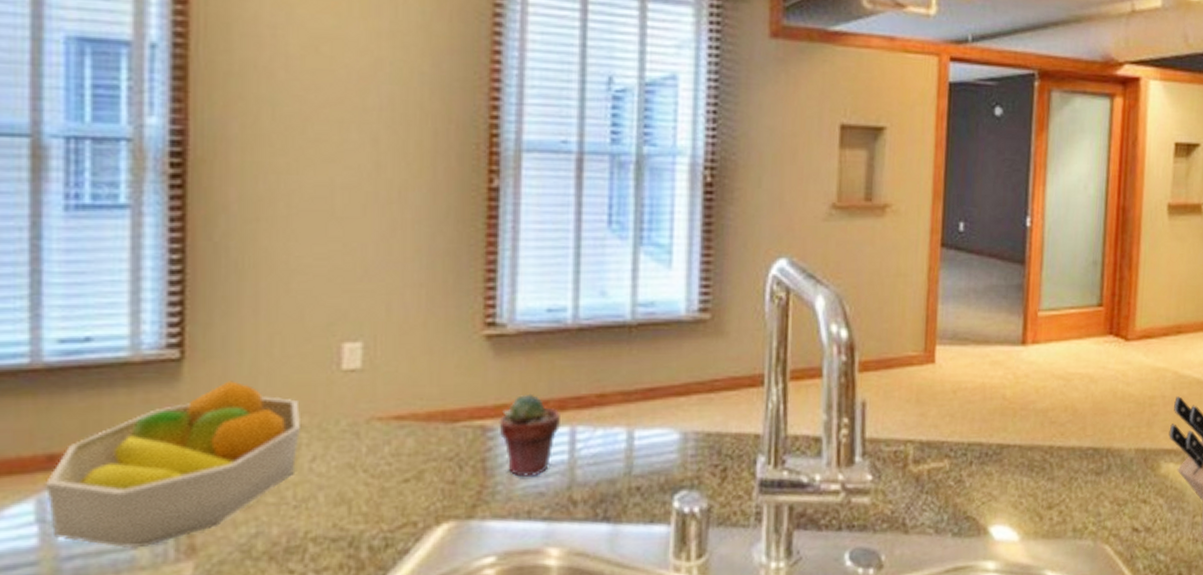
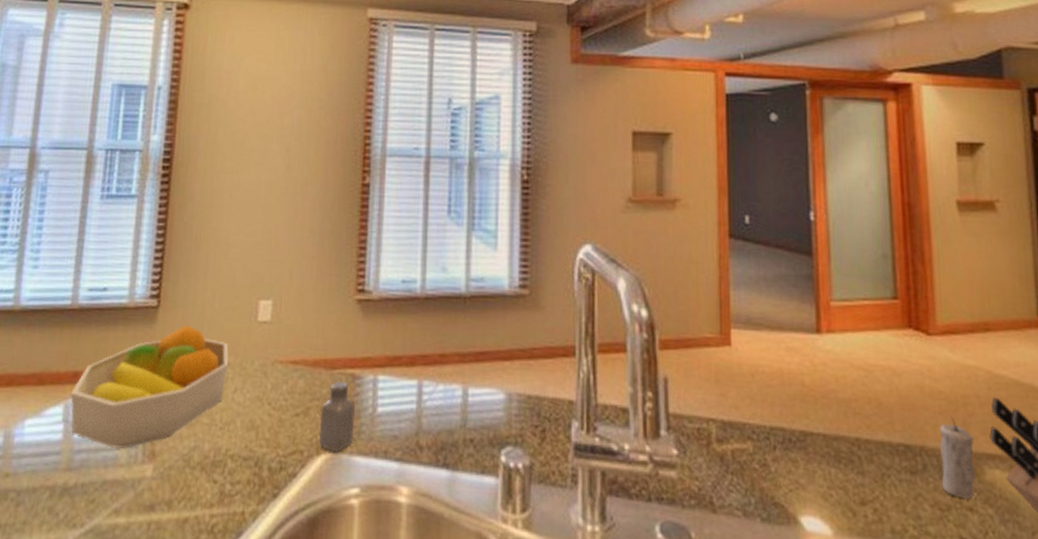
saltshaker: none [438,435,487,520] -> present [319,381,355,453]
potted succulent: present [499,393,560,477] -> none [365,349,411,421]
candle: none [1122,417,1156,492] -> present [939,416,976,499]

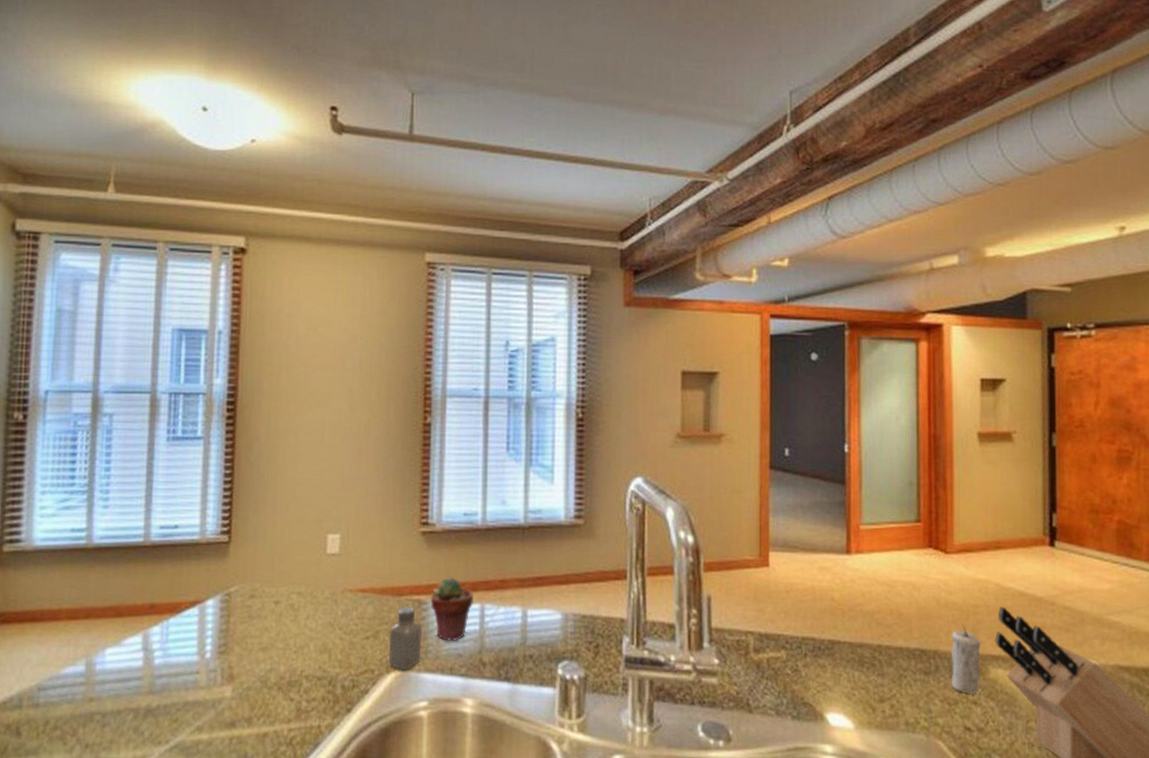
fruit bowl: present [70,325,229,449] -> none [148,558,301,673]
potted succulent: none [365,349,411,421] -> present [430,577,473,641]

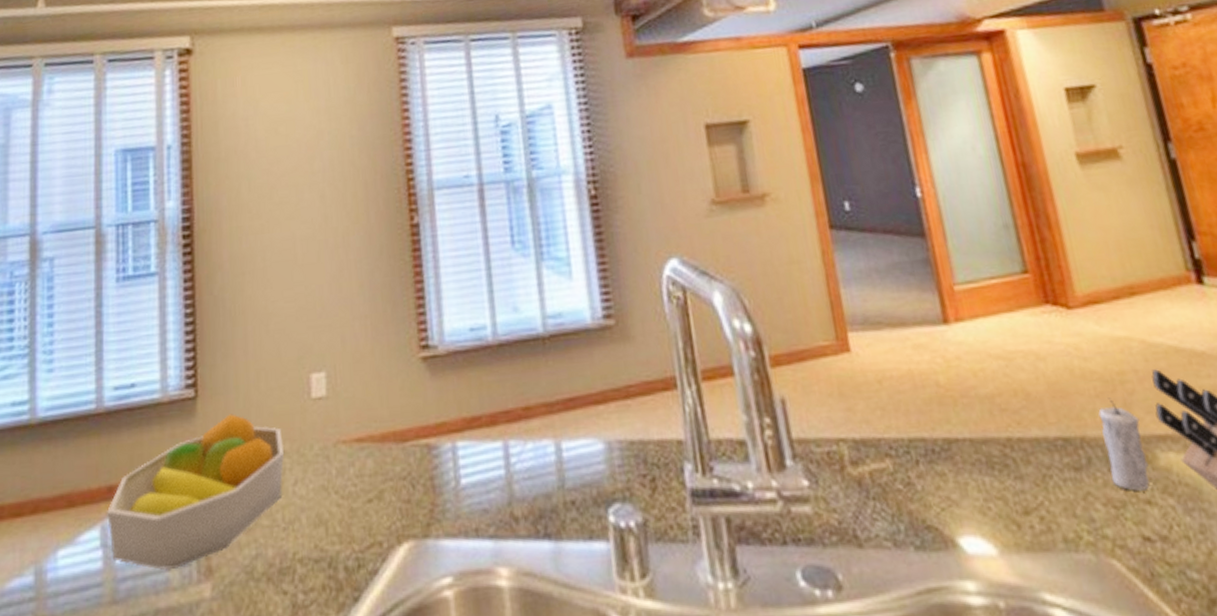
fruit bowl: none [148,558,301,673] -> present [106,414,285,571]
saltshaker: present [388,607,422,671] -> none [395,454,439,539]
potted succulent: present [430,577,473,641] -> none [441,410,494,494]

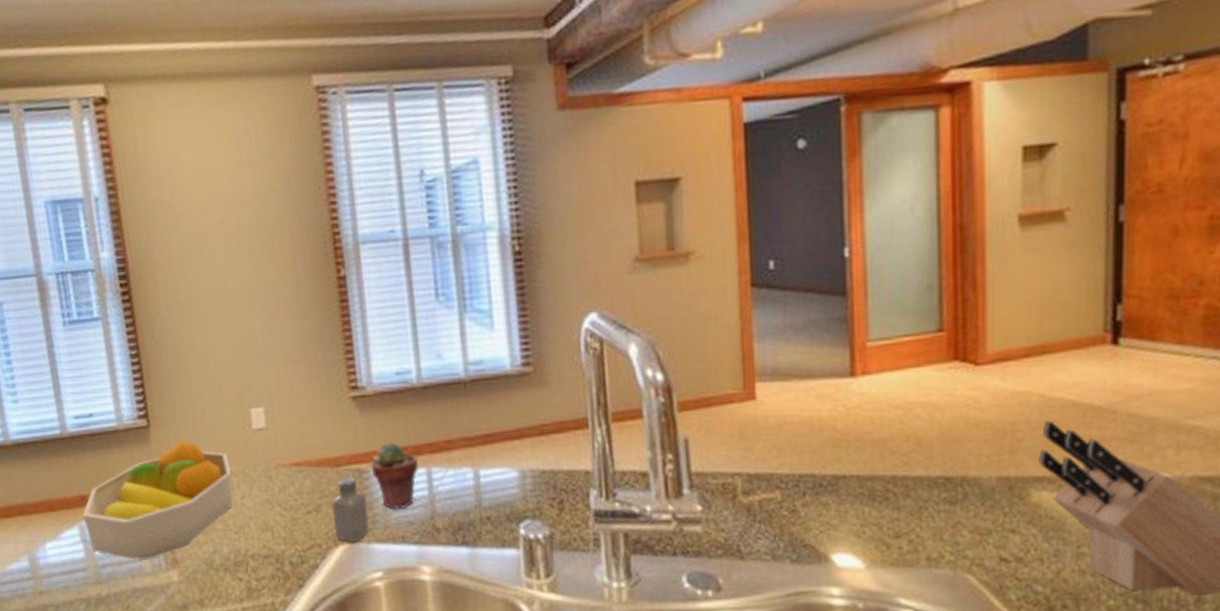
saltshaker: none [395,454,439,539] -> present [331,477,370,543]
potted succulent: none [441,410,494,494] -> present [370,442,419,509]
candle: present [1098,397,1150,491] -> none [982,444,1022,522]

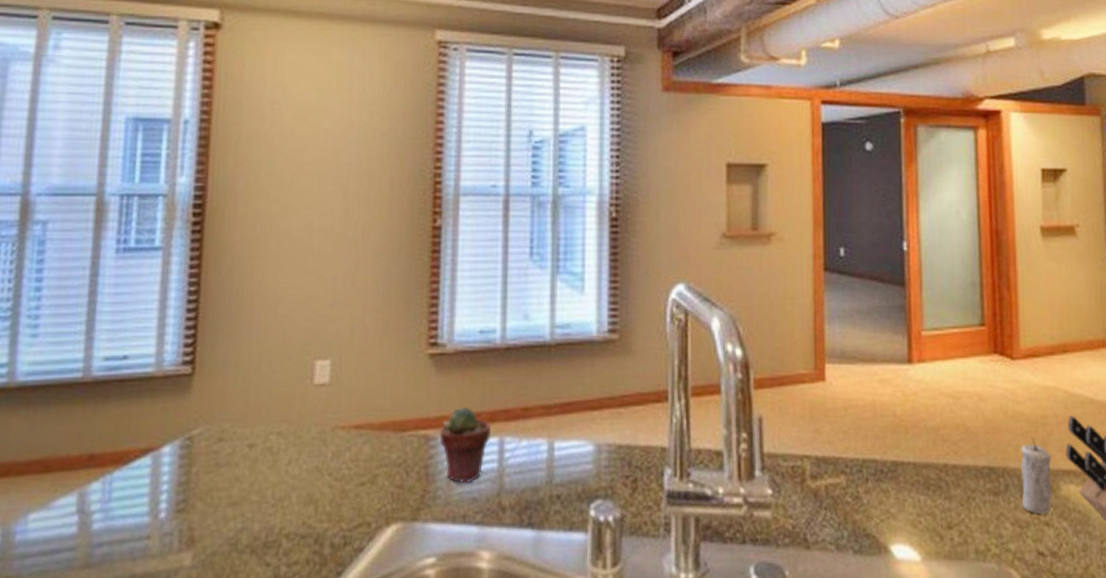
fruit bowl: present [81,440,232,561] -> none [85,393,281,539]
saltshaker: present [331,477,370,543] -> none [389,444,429,521]
candle: none [982,444,1022,522] -> present [1021,436,1052,514]

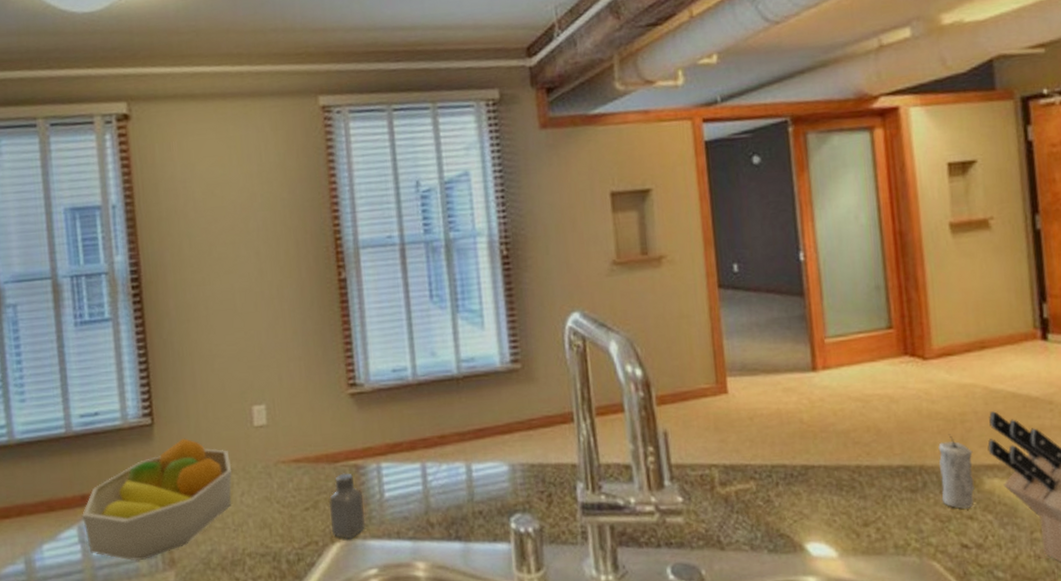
fruit bowl: none [85,393,281,539] -> present [81,438,233,561]
saltshaker: none [389,444,429,521] -> present [329,473,366,539]
potted succulent: present [439,406,491,483] -> none [367,438,413,505]

